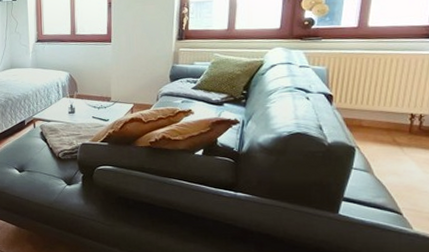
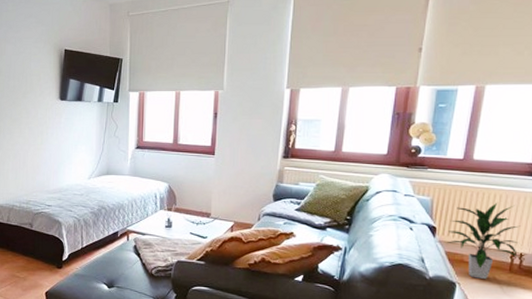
indoor plant: none [343,68,419,142] -> present [446,203,521,279]

